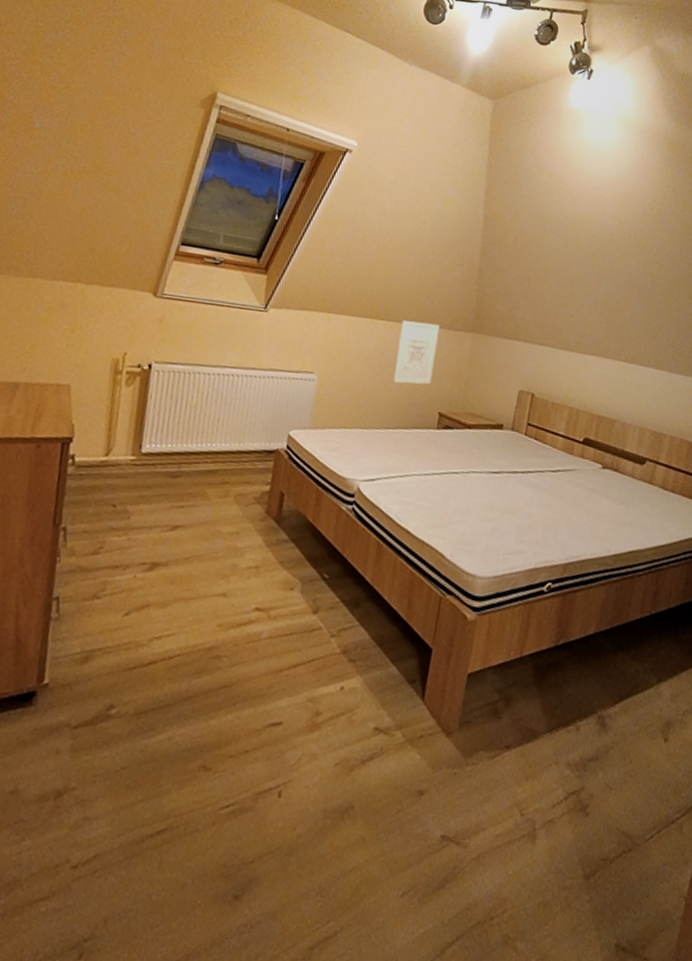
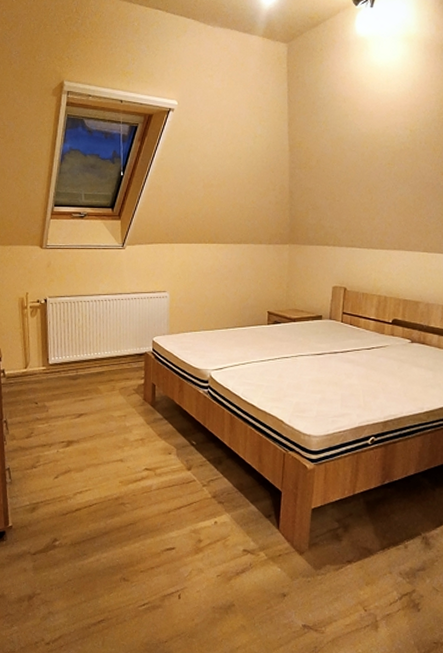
wall art: present [393,320,440,385] -> none [228,241,261,292]

